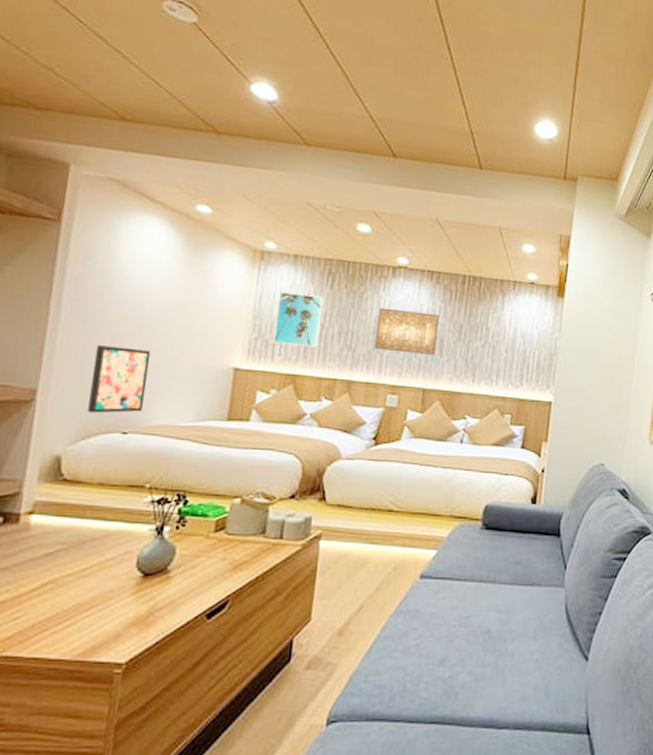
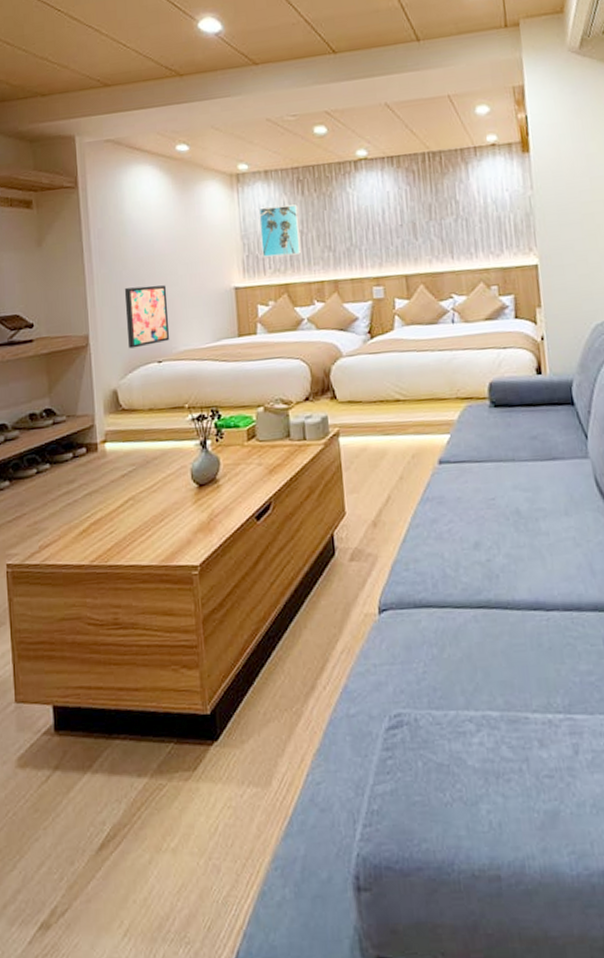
wall art: present [374,307,440,355] -> none [349,197,410,245]

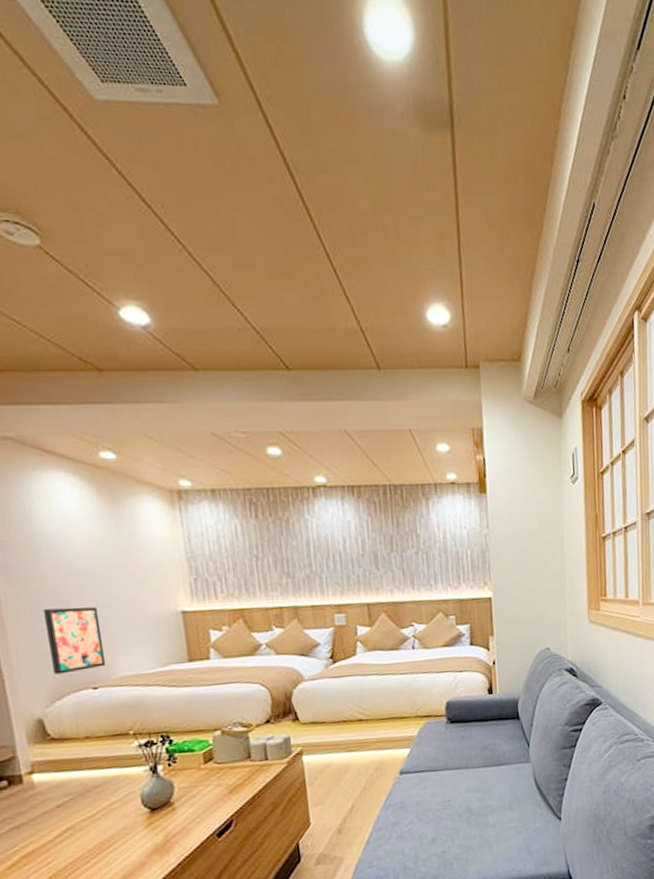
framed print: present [258,204,302,257] -> none [206,528,257,581]

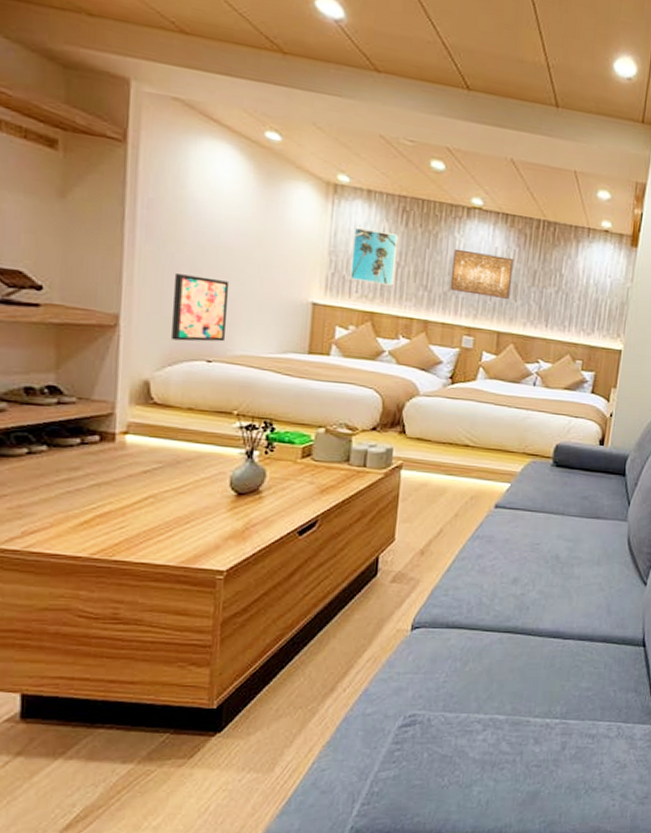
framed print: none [206,528,257,581] -> present [350,227,399,286]
wall art: none [308,528,372,572] -> present [450,248,514,299]

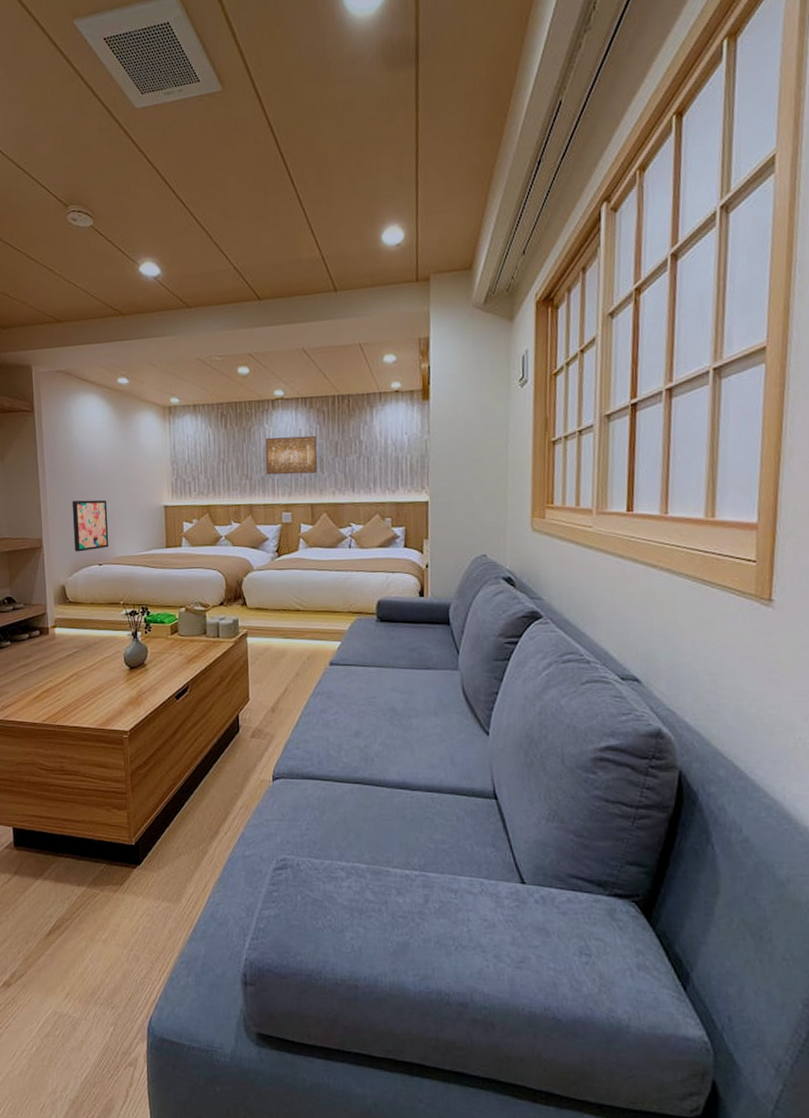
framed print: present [350,227,399,286] -> none [187,436,223,481]

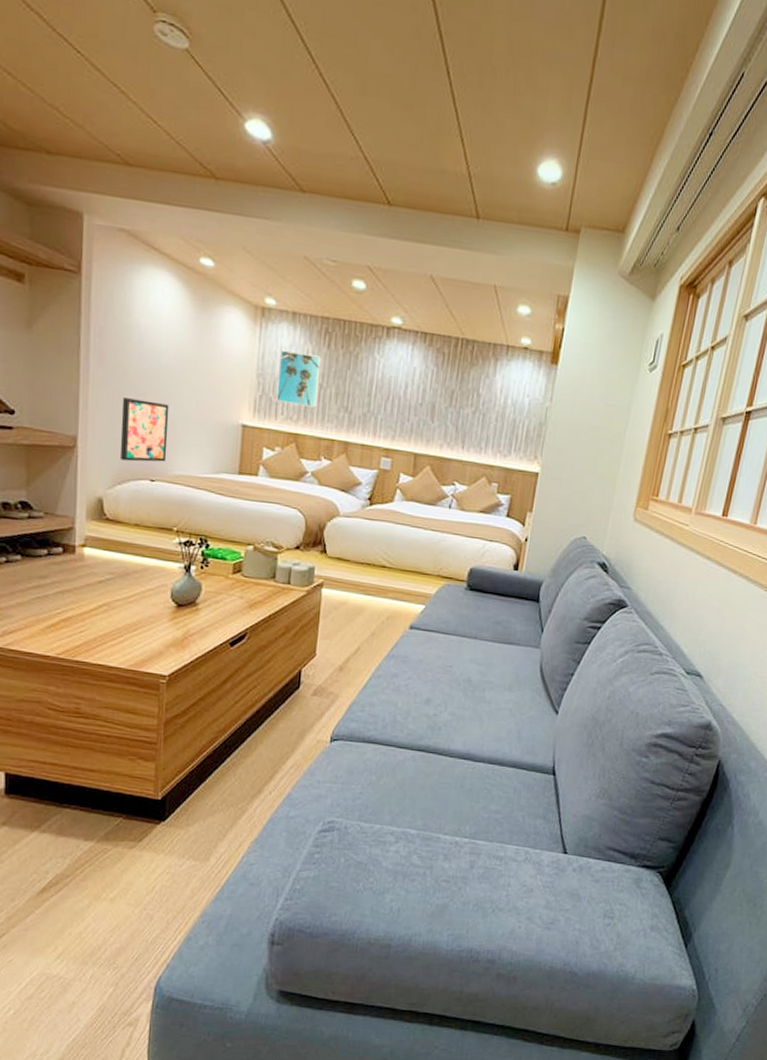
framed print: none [187,436,223,481] -> present [276,349,322,408]
wall art: present [265,435,318,475] -> none [369,369,432,420]

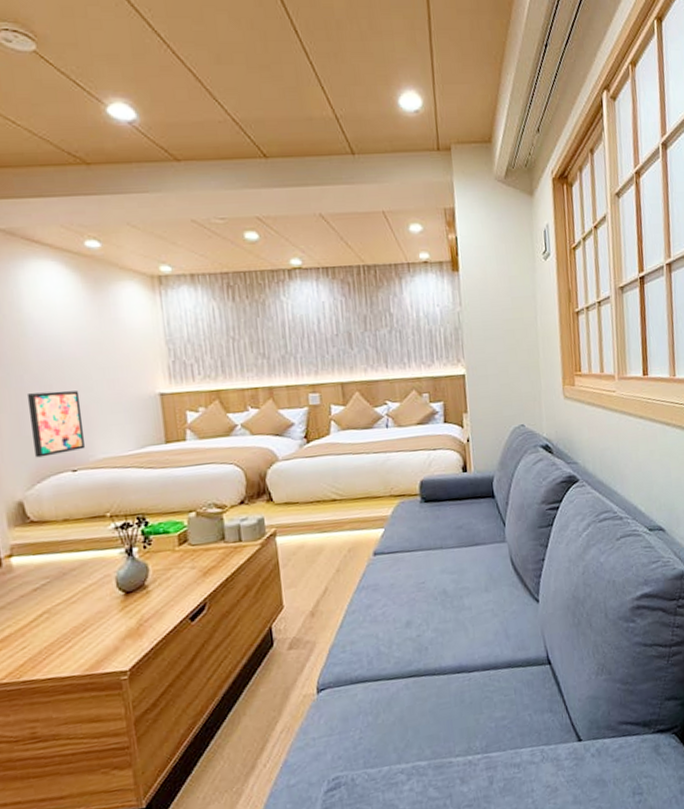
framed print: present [276,349,322,408] -> none [185,310,234,363]

